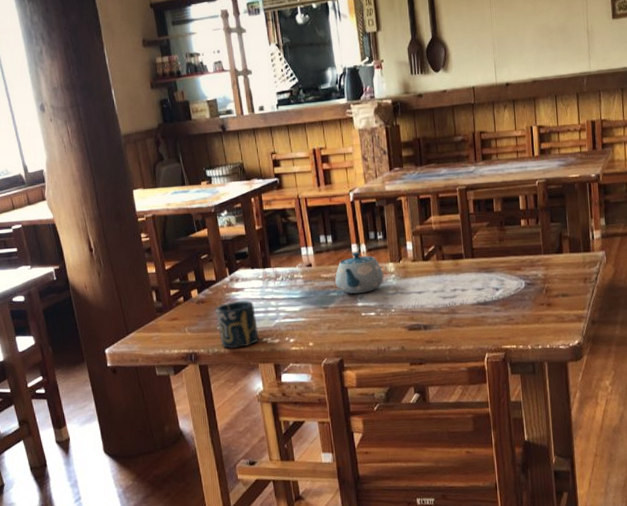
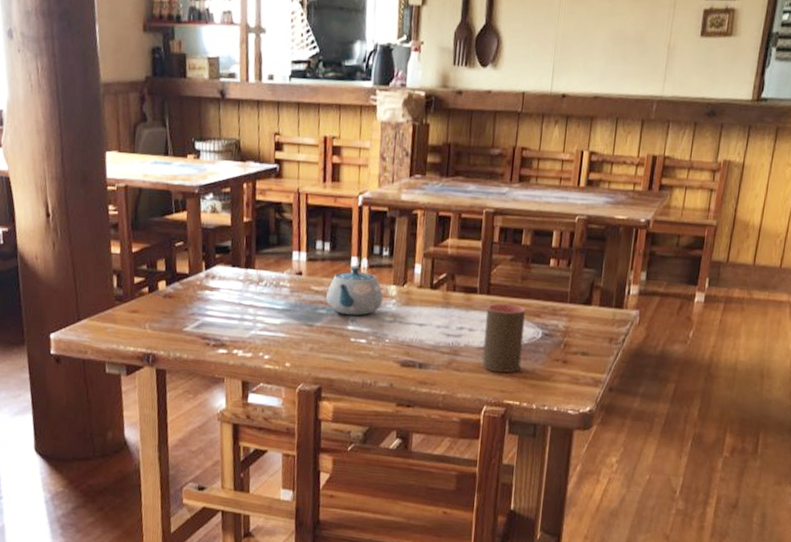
cup: present [214,301,259,349] -> none [182,302,230,357]
cup: none [473,263,512,323] -> present [482,303,526,373]

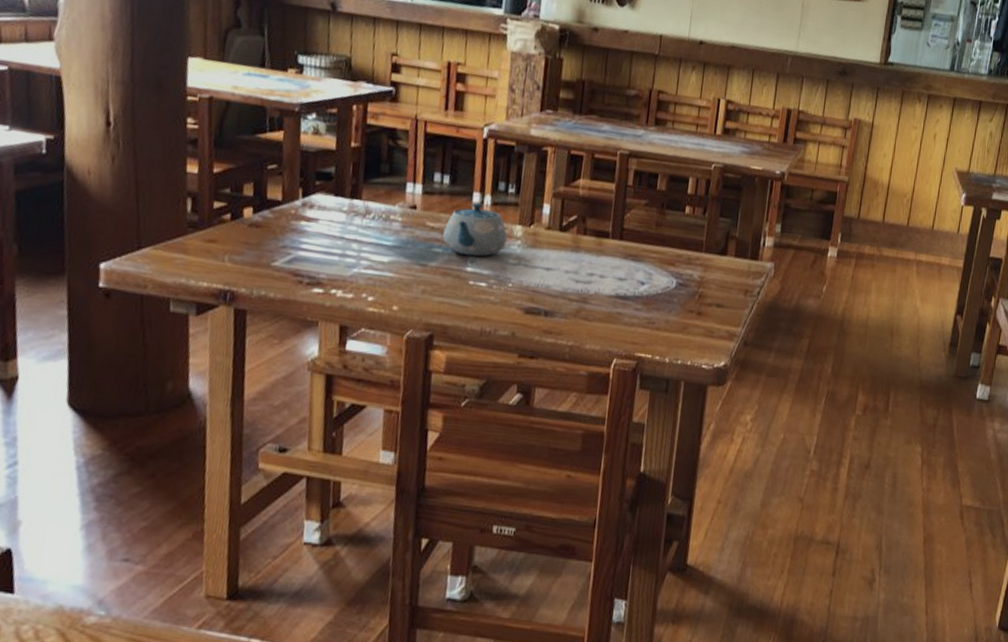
cup: present [482,303,526,373] -> none [613,249,660,324]

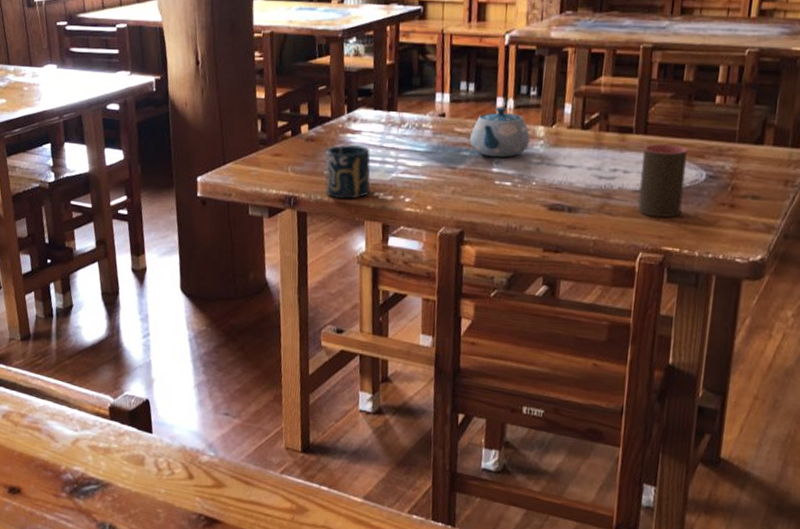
cup: none [271,233,329,297] -> present [324,145,371,200]
cup: none [613,249,660,324] -> present [638,143,688,218]

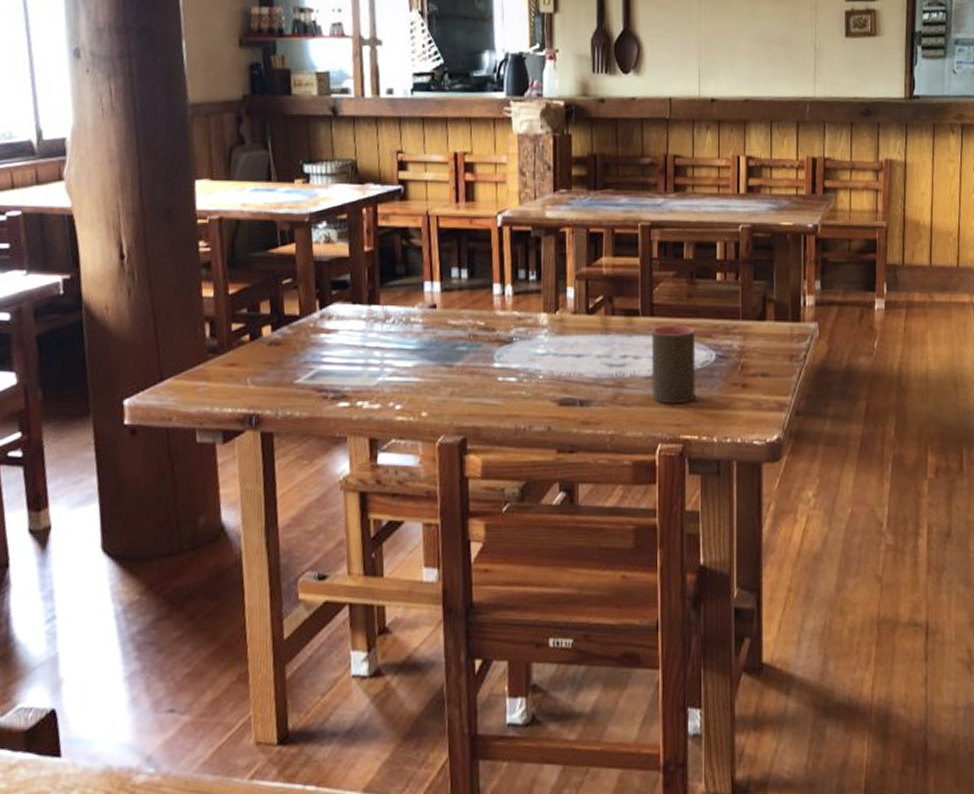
cup: present [324,145,371,200] -> none [293,347,353,413]
teapot: present [470,106,530,158] -> none [466,293,533,350]

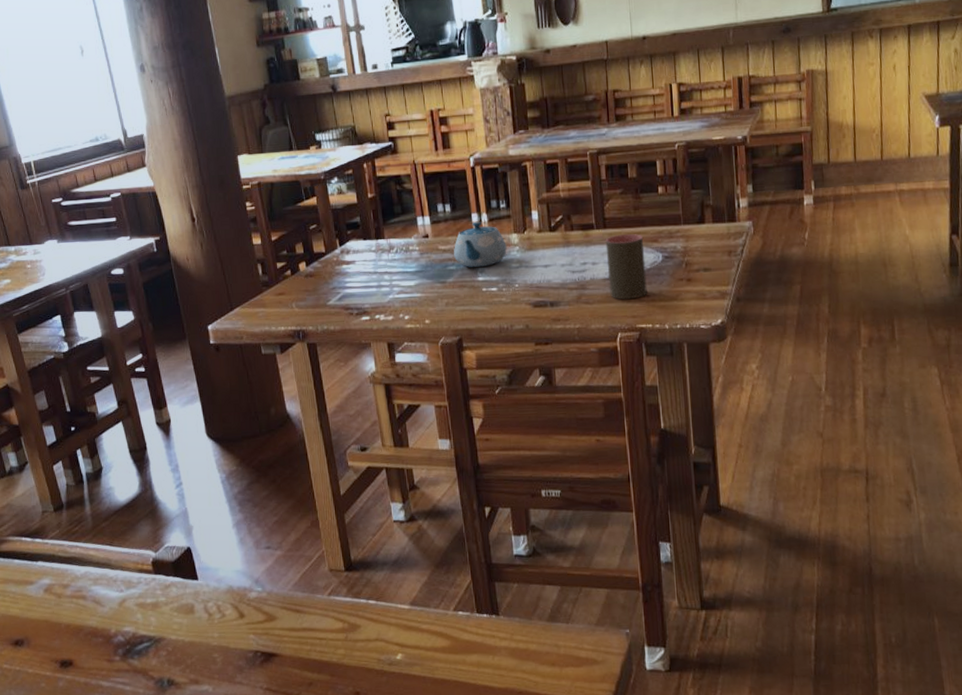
teapot: none [466,293,533,350] -> present [454,221,507,267]

